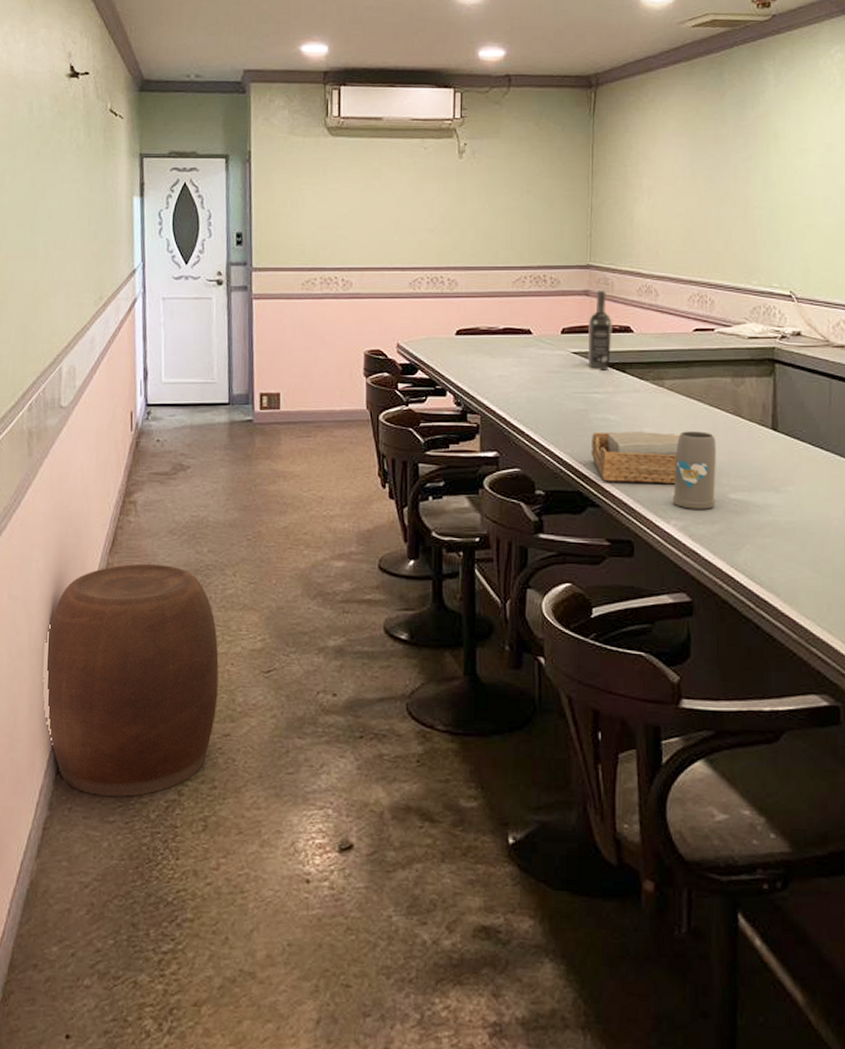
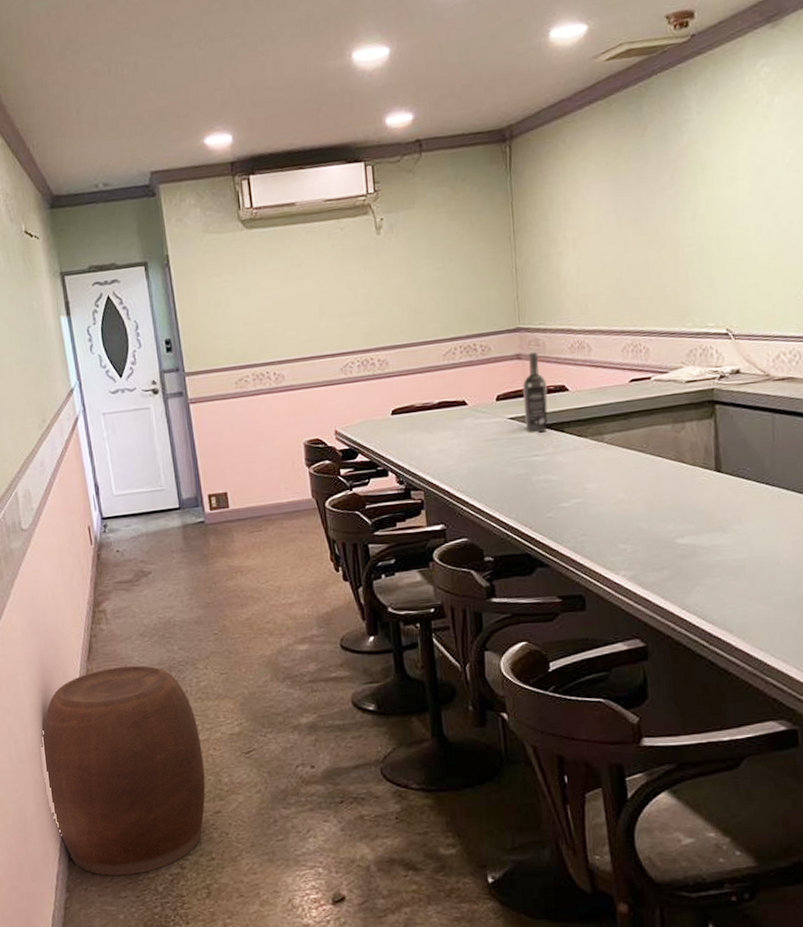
napkin holder: present [591,432,680,485] -> none [535,487,623,541]
beer mug: present [672,431,716,509] -> none [619,481,663,559]

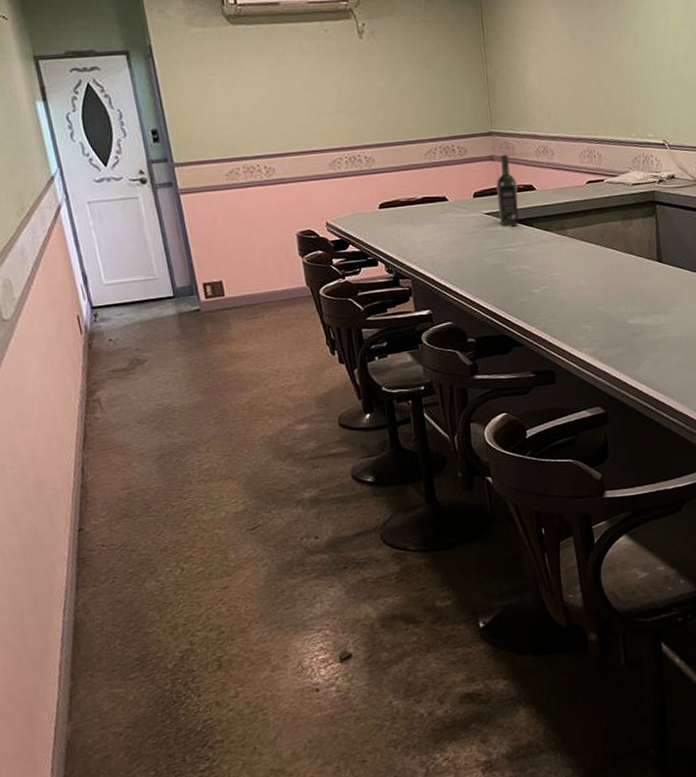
stool: present [41,665,206,876] -> none [36,452,212,660]

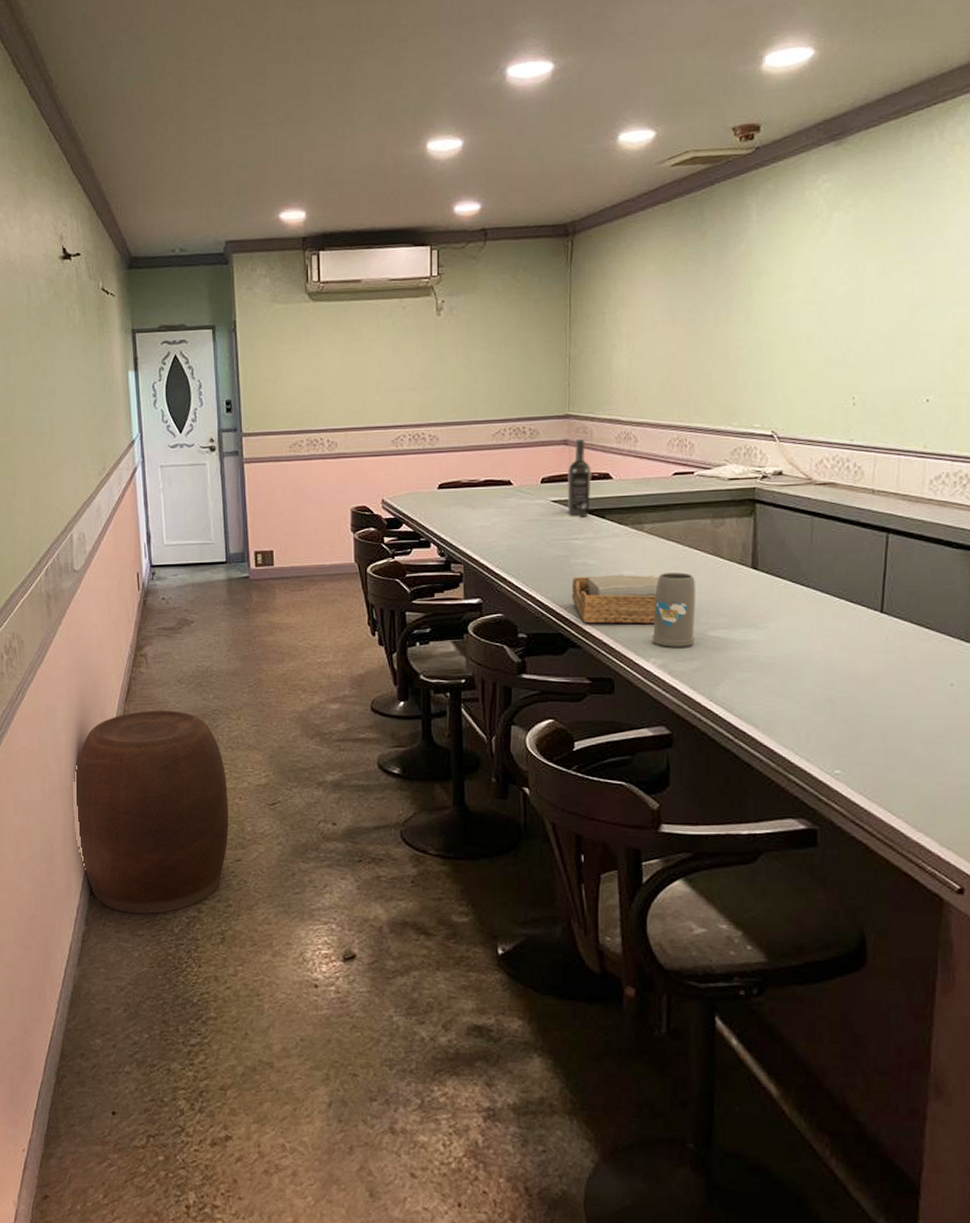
stool: none [36,452,212,660] -> present [74,710,229,914]
napkin holder: none [510,275,584,323] -> present [571,575,659,625]
beer mug: none [581,270,618,337] -> present [652,572,696,647]

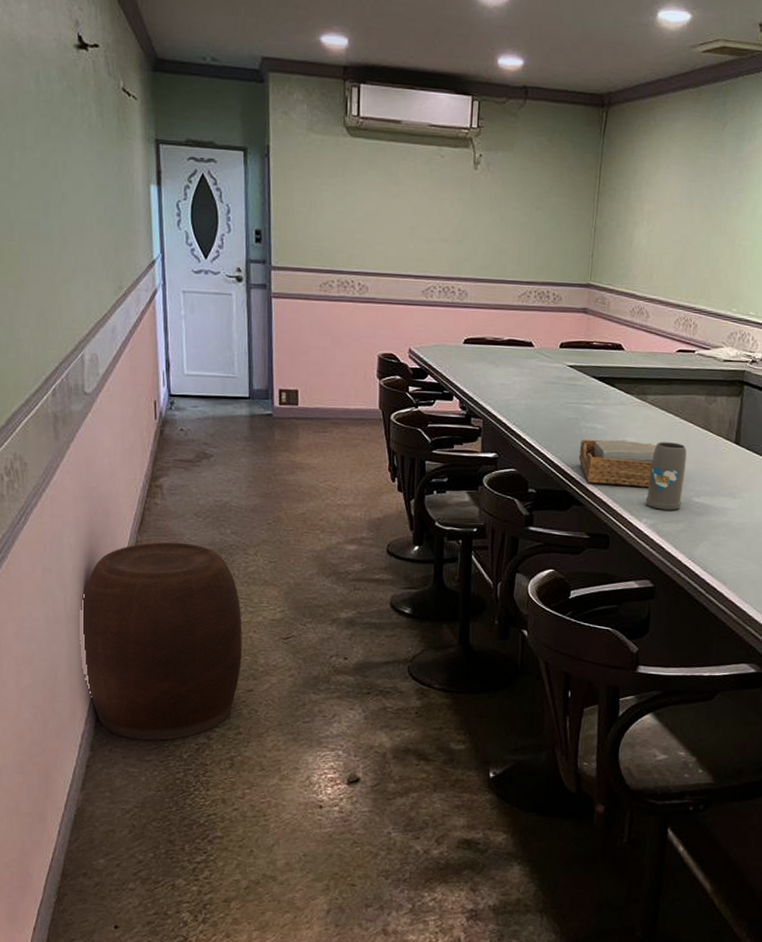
wine bottle: present [567,438,592,517] -> none [581,308,606,384]

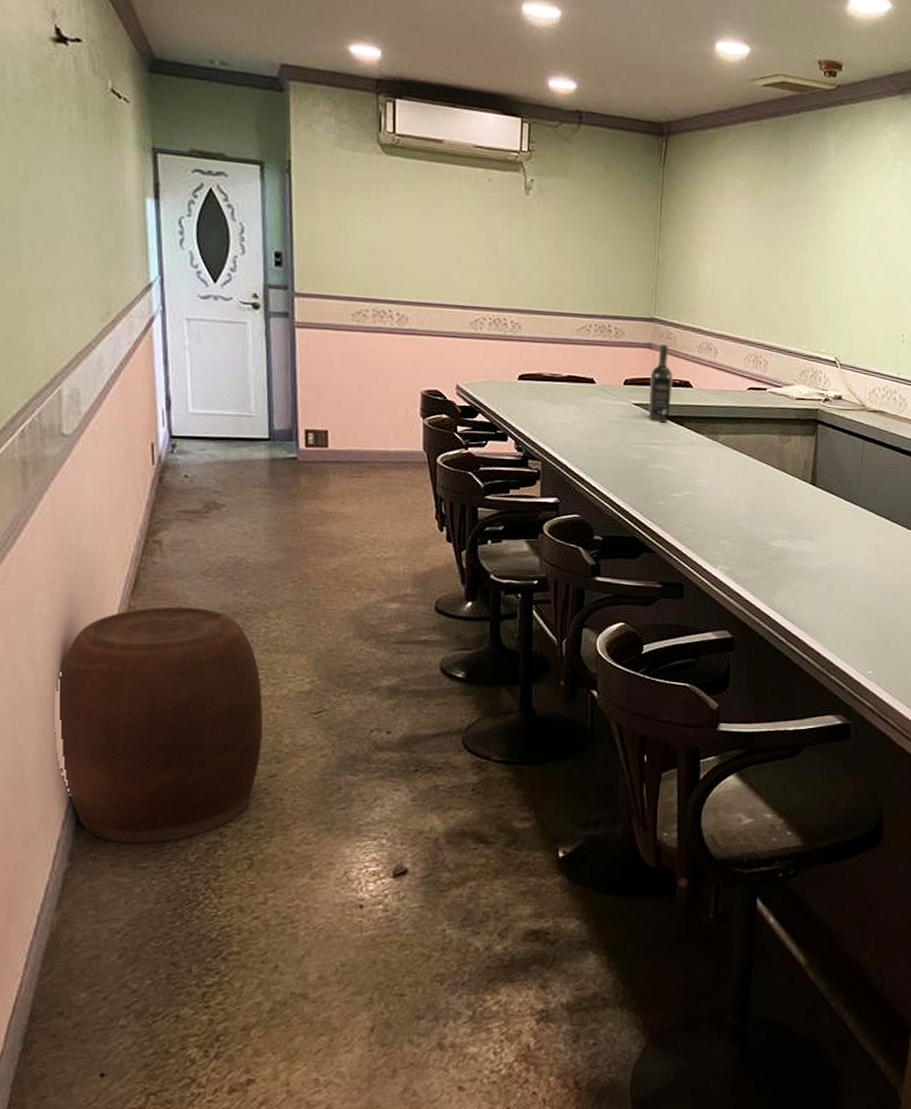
napkin holder: present [578,440,657,488] -> none [647,482,730,533]
wine bottle: none [581,308,606,384] -> present [648,343,673,423]
beer mug: present [645,442,687,510] -> none [720,483,762,556]

